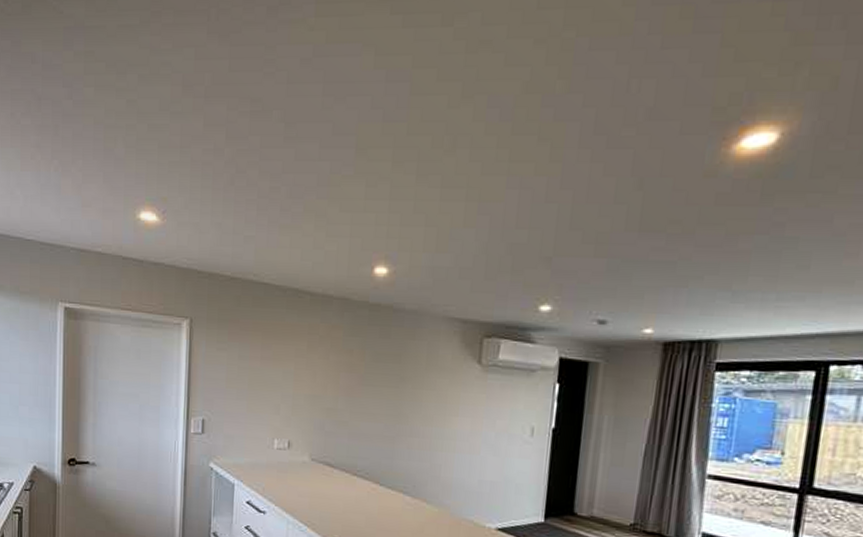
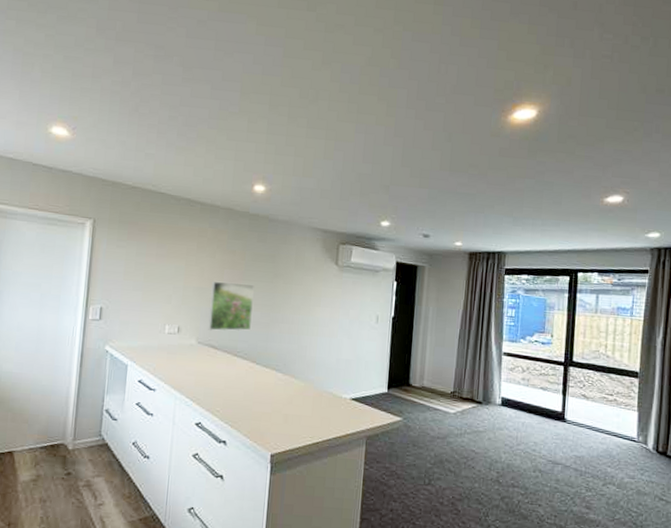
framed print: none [321,387,378,446] -> present [207,281,255,331]

